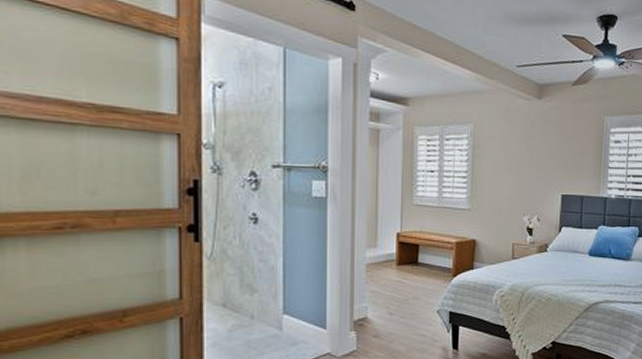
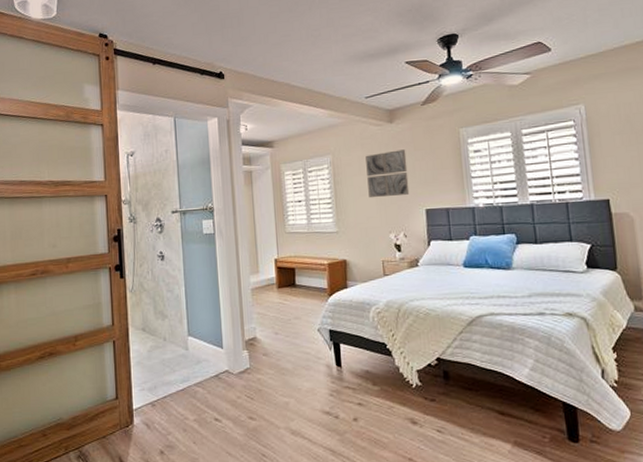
wall art: none [507,129,551,178] -> present [365,149,410,198]

